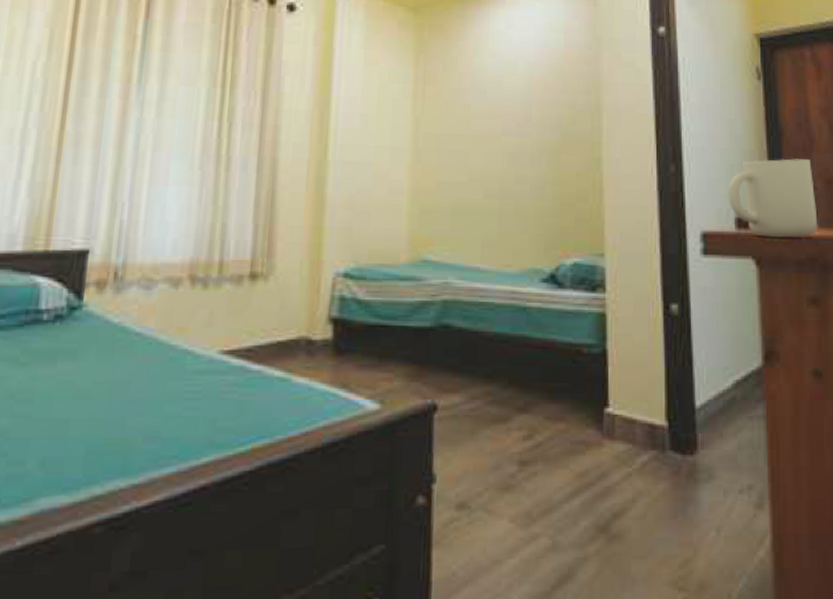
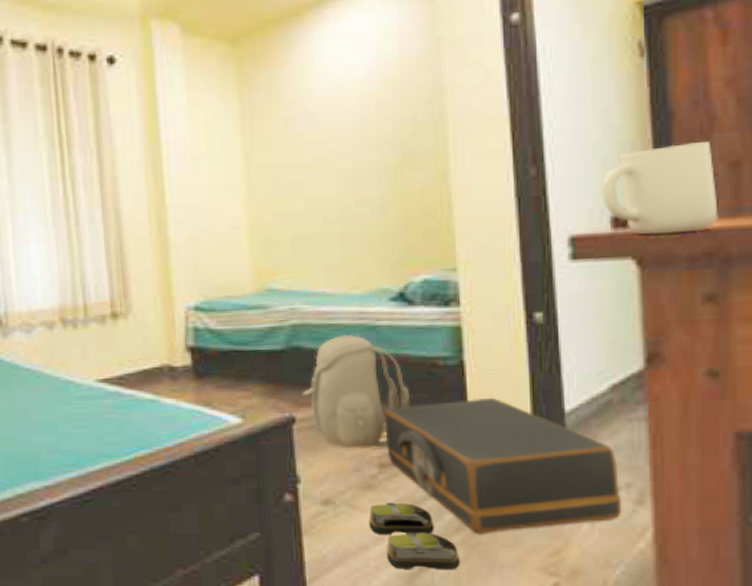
backpack: none [446,315,555,443] -> present [301,335,411,449]
slippers: none [504,506,593,588] -> present [368,502,460,570]
suitcase: none [527,389,743,542] -> present [384,397,621,533]

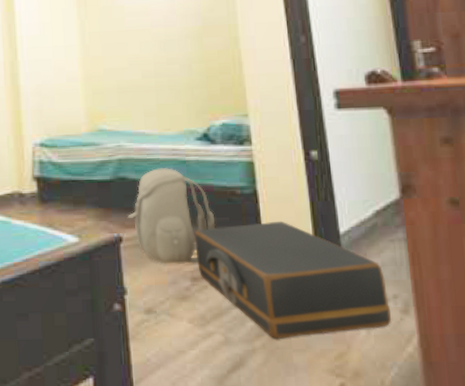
slippers: present [368,502,460,570] -> none [184,311,261,372]
mug: present [602,140,720,235] -> none [356,17,448,90]

